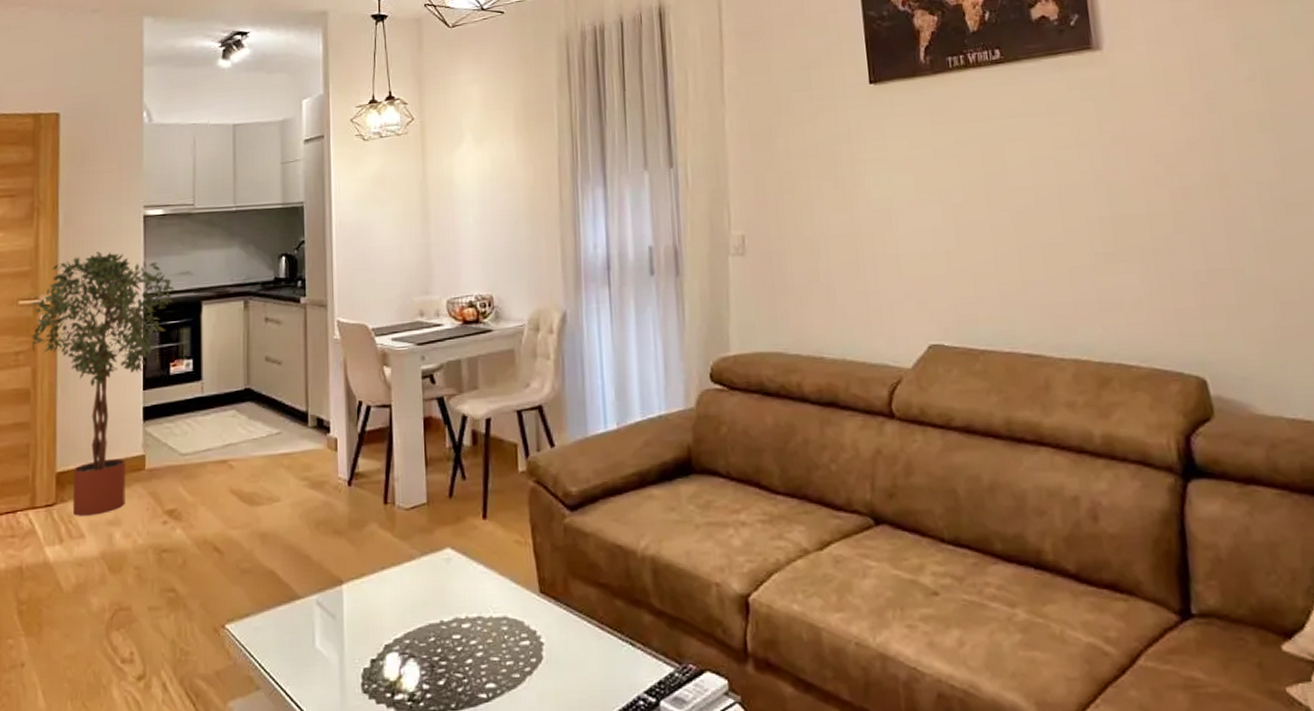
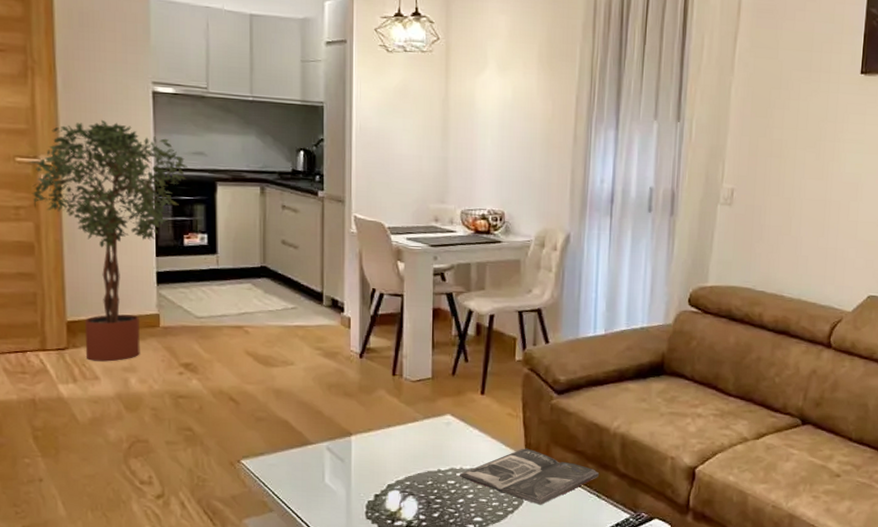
magazine: none [464,584,631,662] -> present [459,448,600,506]

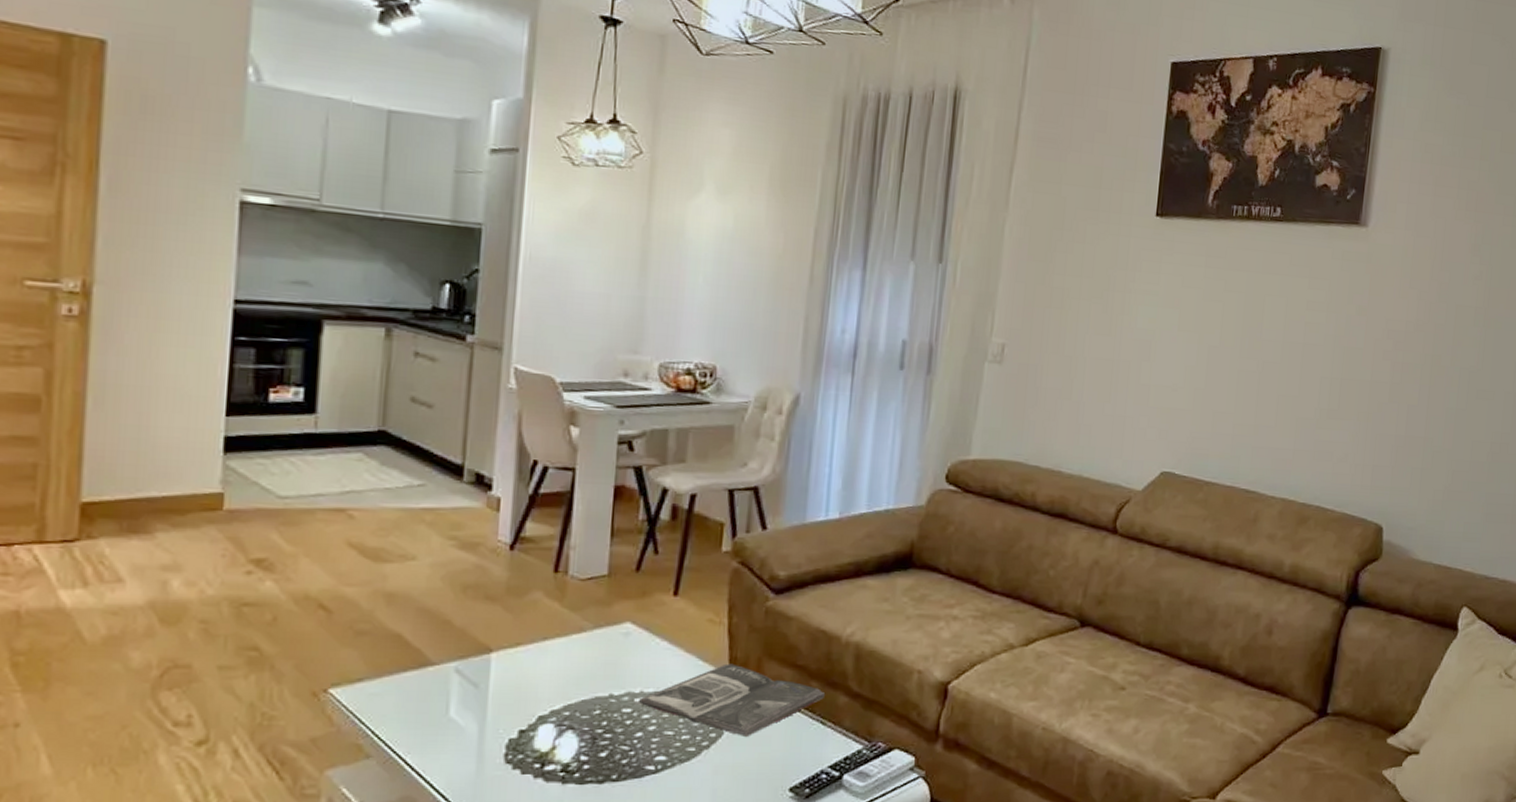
potted tree: present [29,120,189,362] -> none [44,235,284,558]

